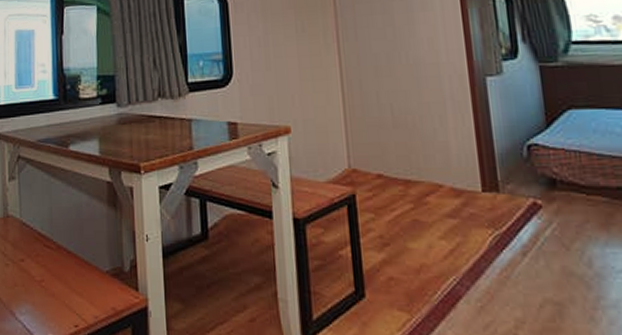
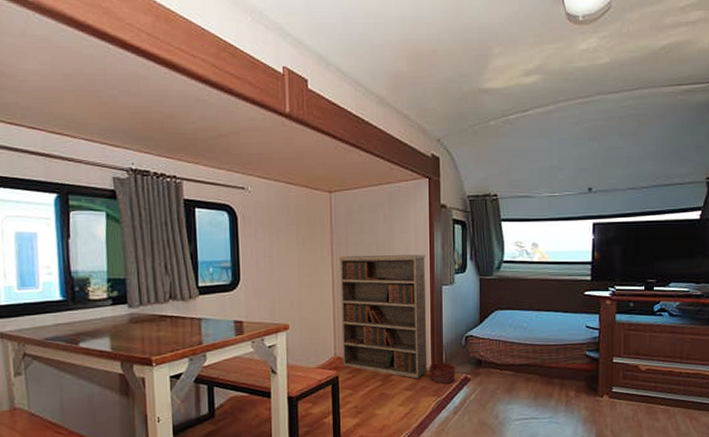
bookshelf: none [346,37,477,203] -> present [338,254,427,379]
basket: none [477,155,519,211] -> present [429,344,456,384]

